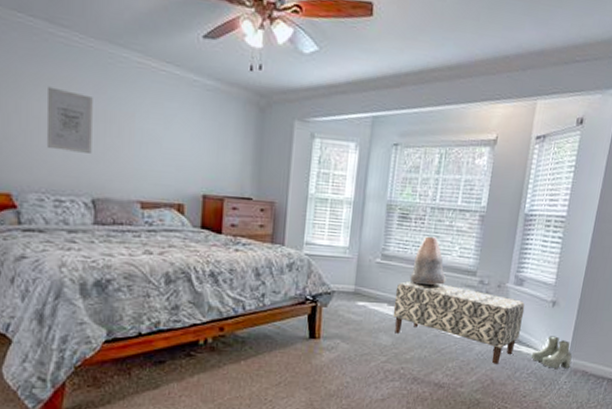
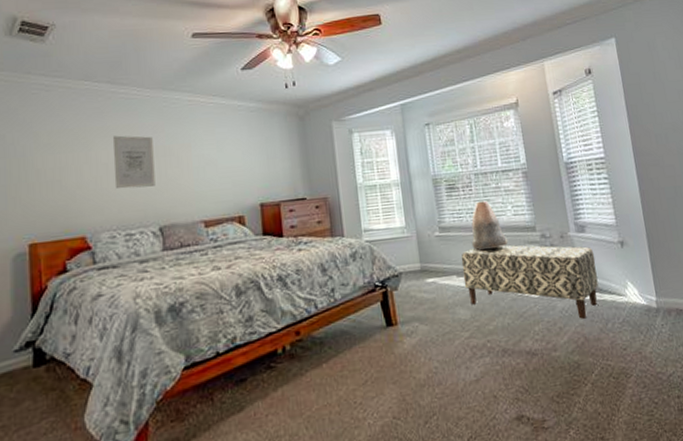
boots: present [530,336,572,369] -> none [616,277,662,313]

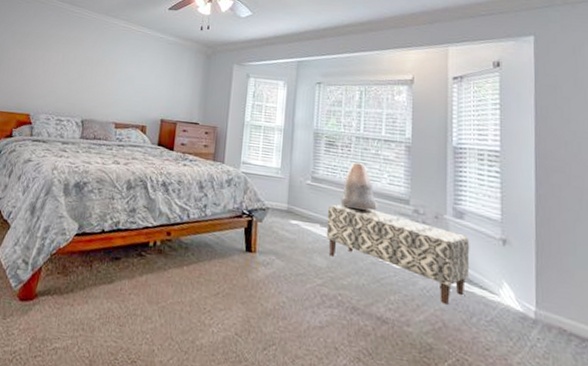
wall art: present [113,135,156,189] -> none [57,43,92,87]

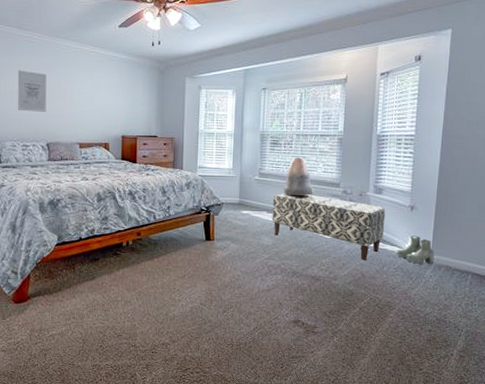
wall art: none [57,43,92,87] -> present [17,70,47,112]
boots: none [487,278,541,322] -> present [396,236,435,264]

